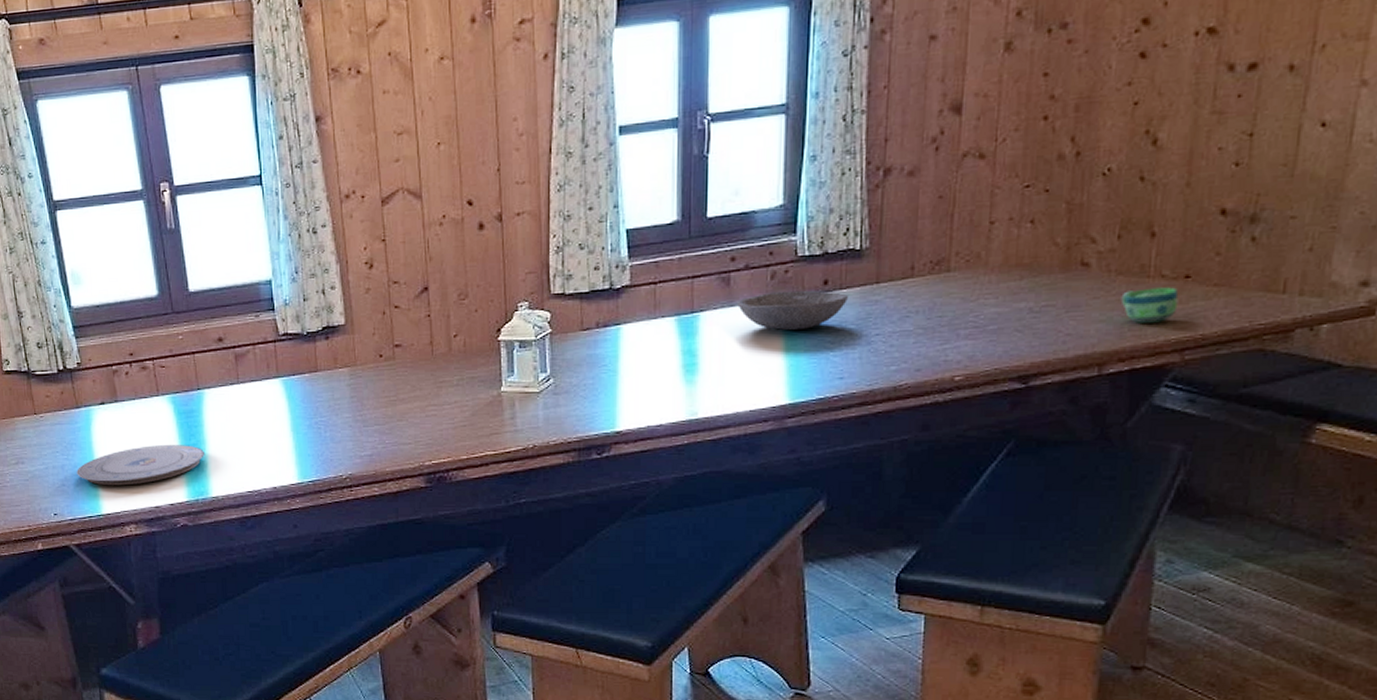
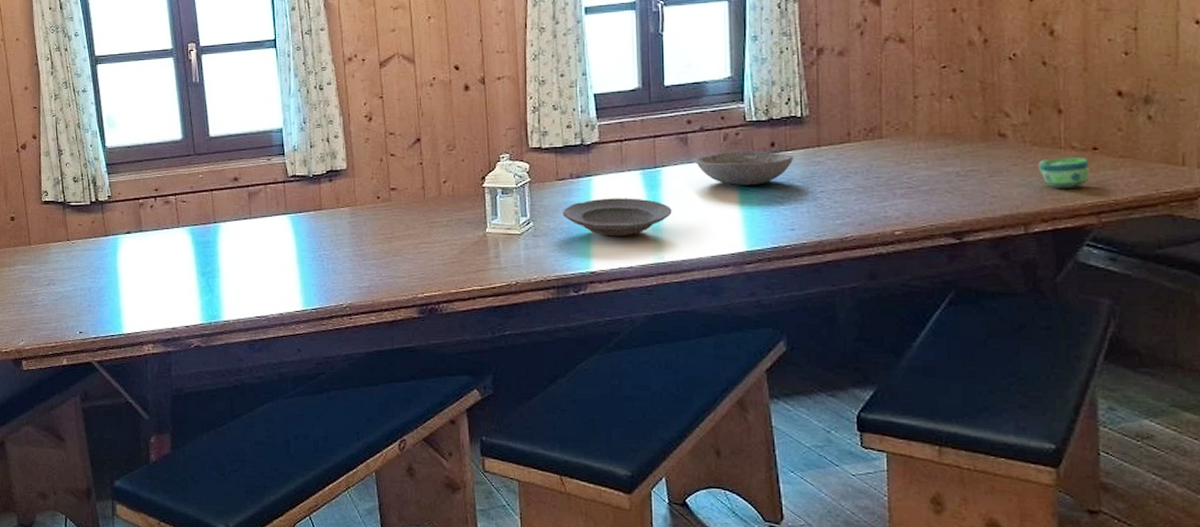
plate: present [76,445,204,486] -> none [102,272,218,308]
plate: none [586,348,709,392] -> present [562,198,672,237]

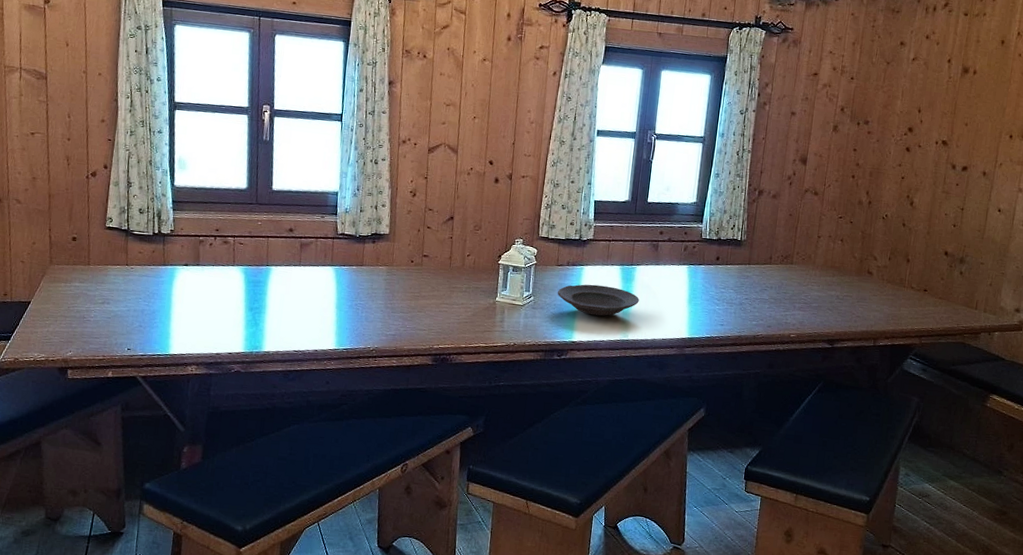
bowl: present [695,151,793,185] -> none [661,259,731,288]
cup: present [1037,157,1090,188] -> none [888,294,920,317]

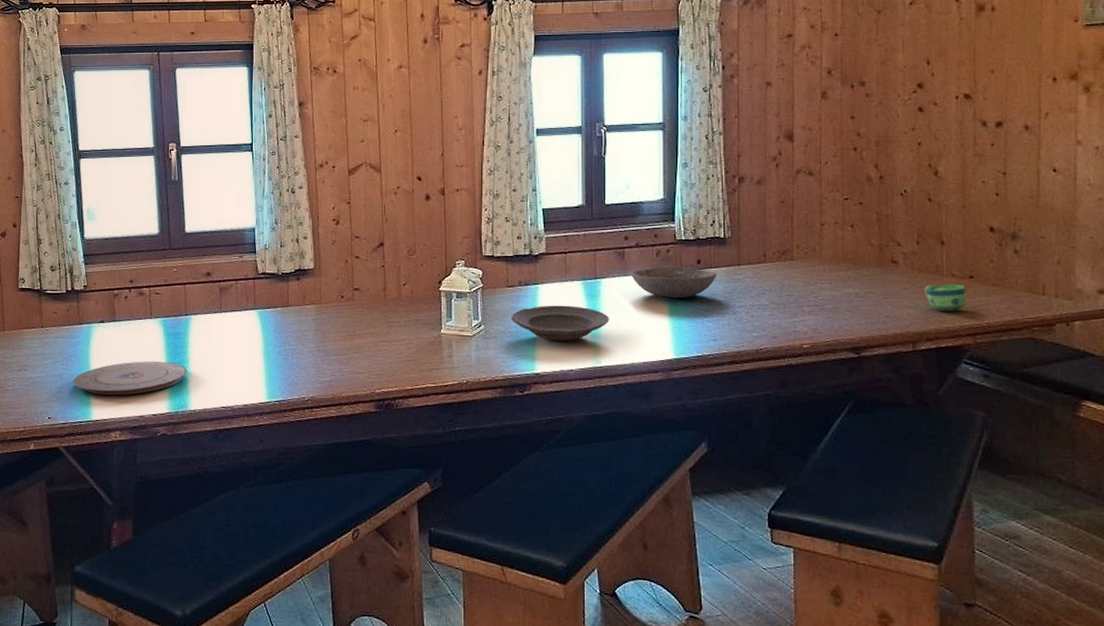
plate: none [154,304,264,334] -> present [73,361,187,396]
bowl: none [661,259,731,288] -> present [631,266,716,298]
cup: none [888,294,920,317] -> present [924,284,967,311]

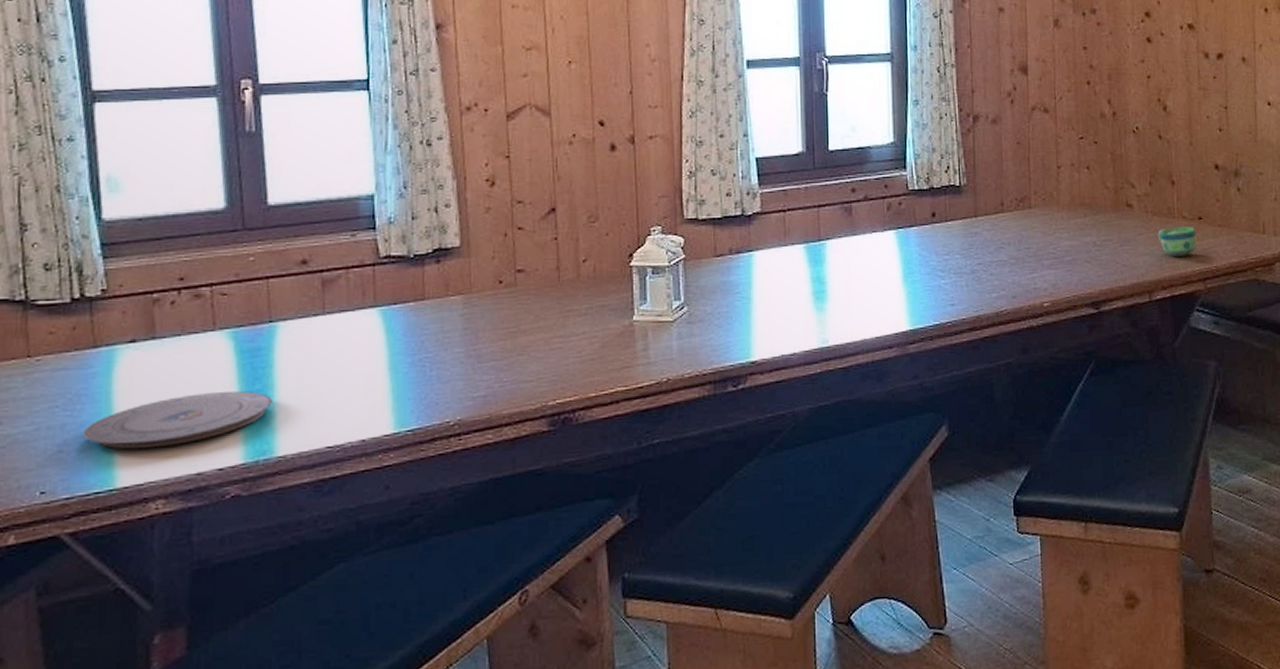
plate: present [511,305,609,341] -> none [720,275,836,320]
bowl: present [631,266,716,298] -> none [859,221,953,258]

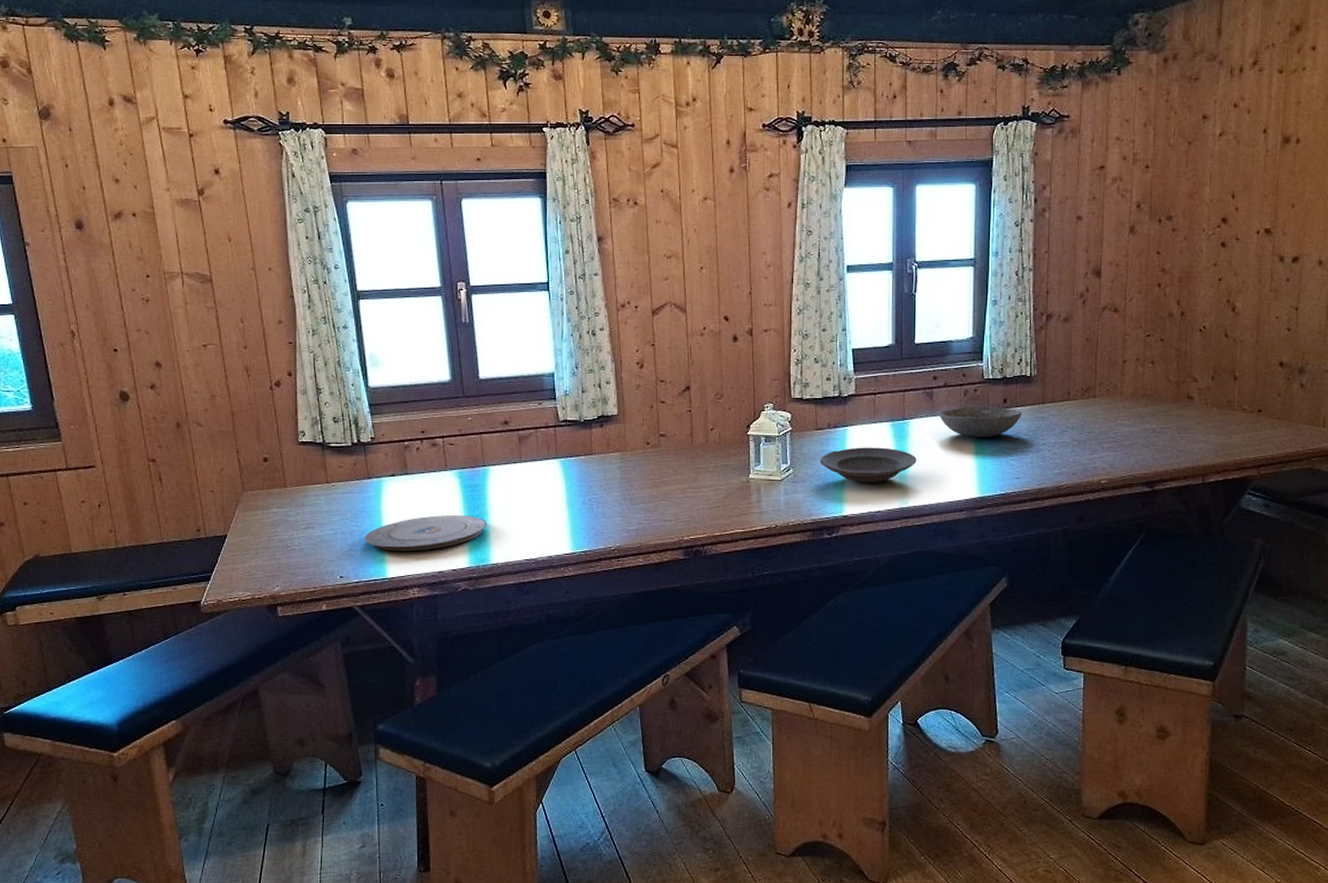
plate: none [720,275,836,320] -> present [819,447,917,483]
bowl: none [859,221,953,258] -> present [939,406,1022,437]
cup: present [1157,227,1197,256] -> none [1215,418,1255,445]

